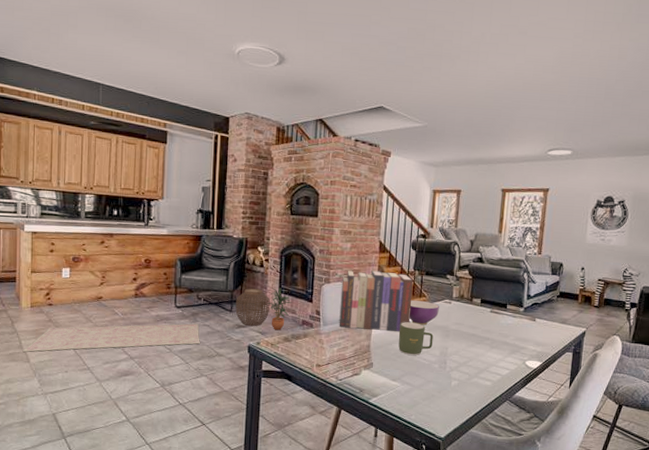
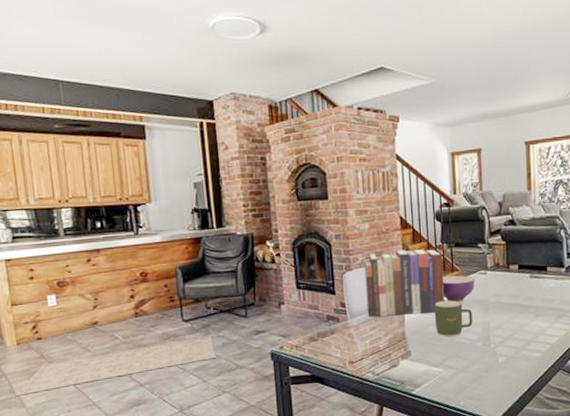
woven basket: present [235,288,270,327] -> none [249,288,289,331]
potted plant: present [269,287,292,331] -> none [287,283,312,331]

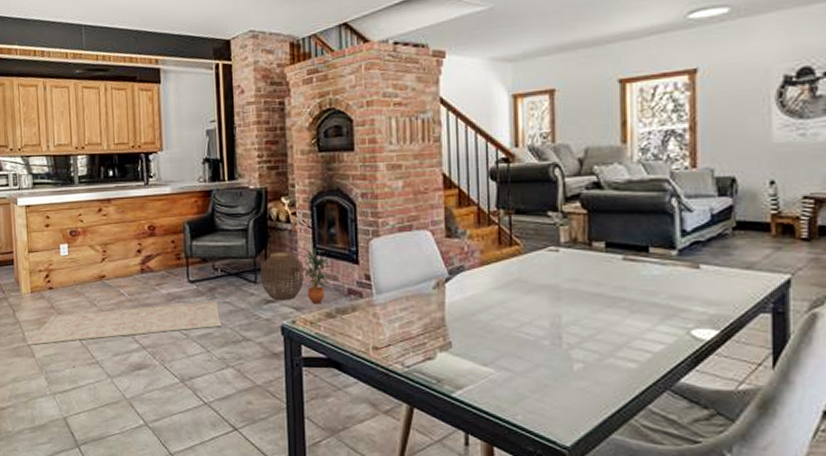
woven basket: none [249,288,289,331] -> present [260,252,304,301]
potted plant: none [287,283,312,331] -> present [302,247,332,304]
books: present [364,248,445,317] -> none [395,214,500,296]
mug: present [433,300,473,337] -> none [484,282,537,328]
bowl: present [443,275,475,303] -> none [497,250,541,286]

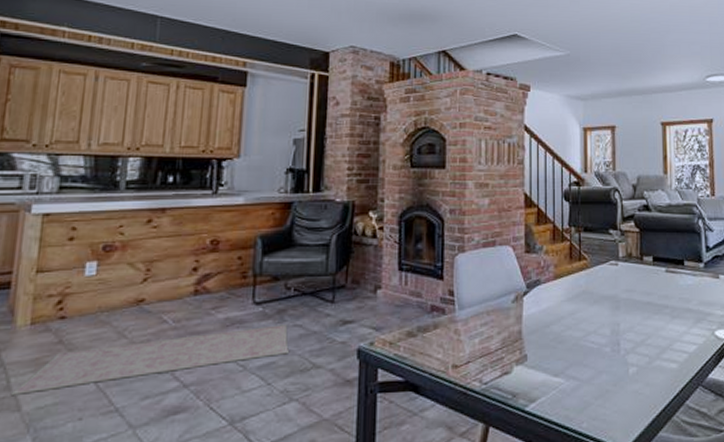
woven basket: present [260,252,304,301] -> none [339,268,386,321]
potted plant: present [302,247,332,304] -> none [385,263,416,323]

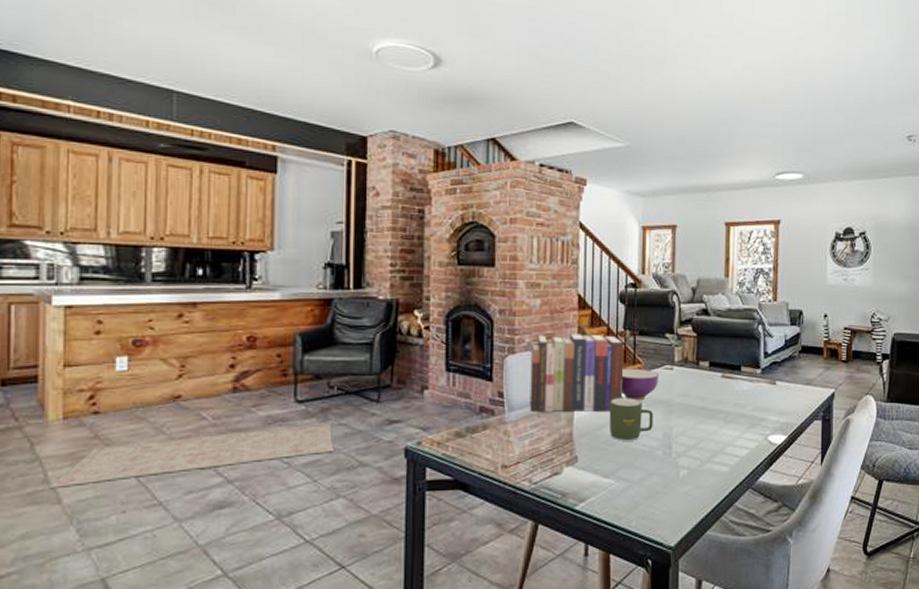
books: none [479,231,570,310] -> present [530,333,624,412]
mug: none [557,294,601,338] -> present [609,398,653,441]
bowl: none [569,264,604,297] -> present [622,368,659,401]

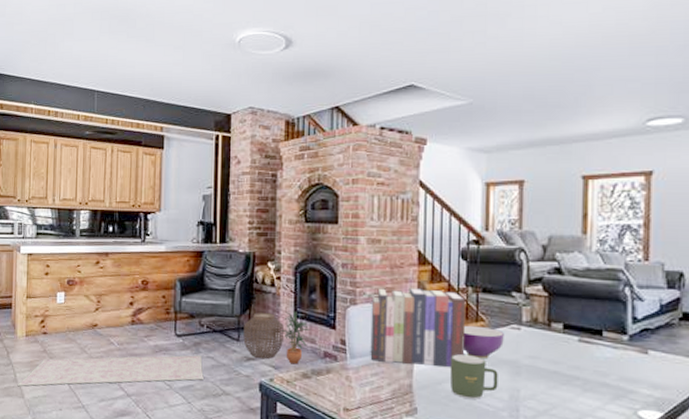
woven basket: none [384,368,433,421] -> present [243,313,284,360]
potted plant: none [432,364,464,423] -> present [282,311,310,365]

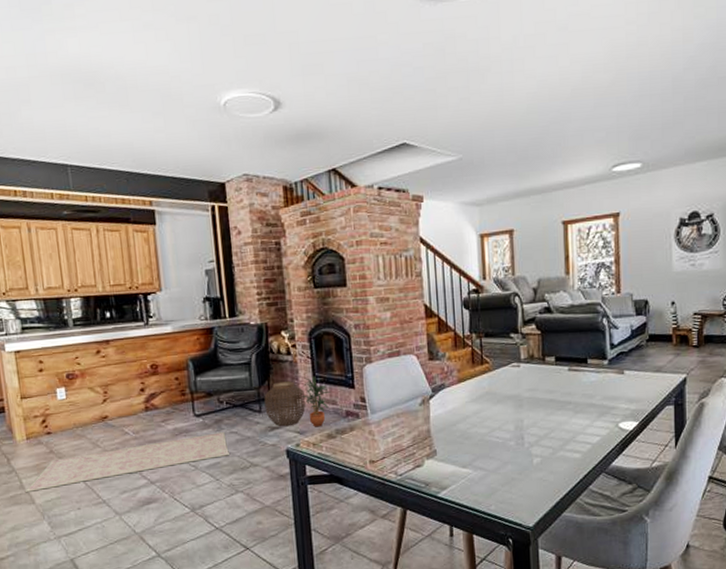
books: present [370,288,466,367] -> none [385,339,474,413]
mug: present [449,354,498,399] -> none [461,395,505,435]
bowl: present [464,325,504,359] -> none [471,368,507,398]

